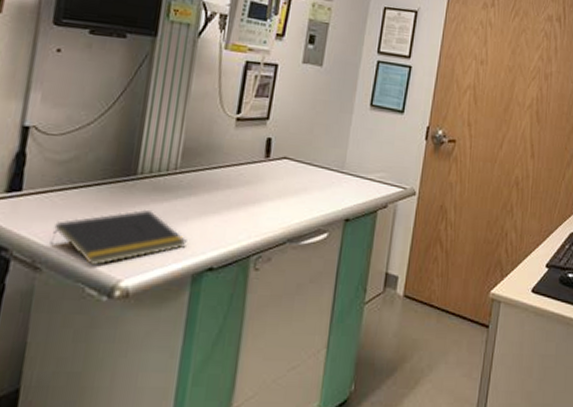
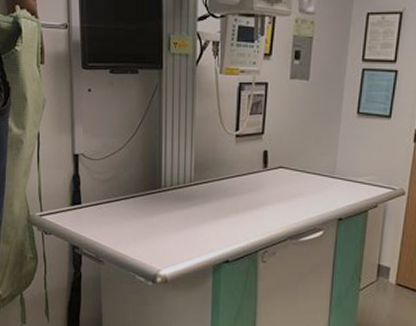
notepad: present [50,209,187,267] -> none [106,215,206,260]

